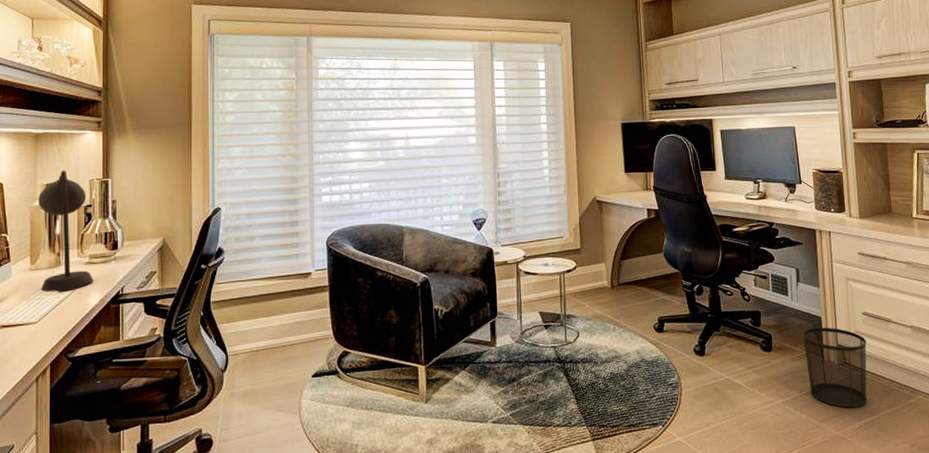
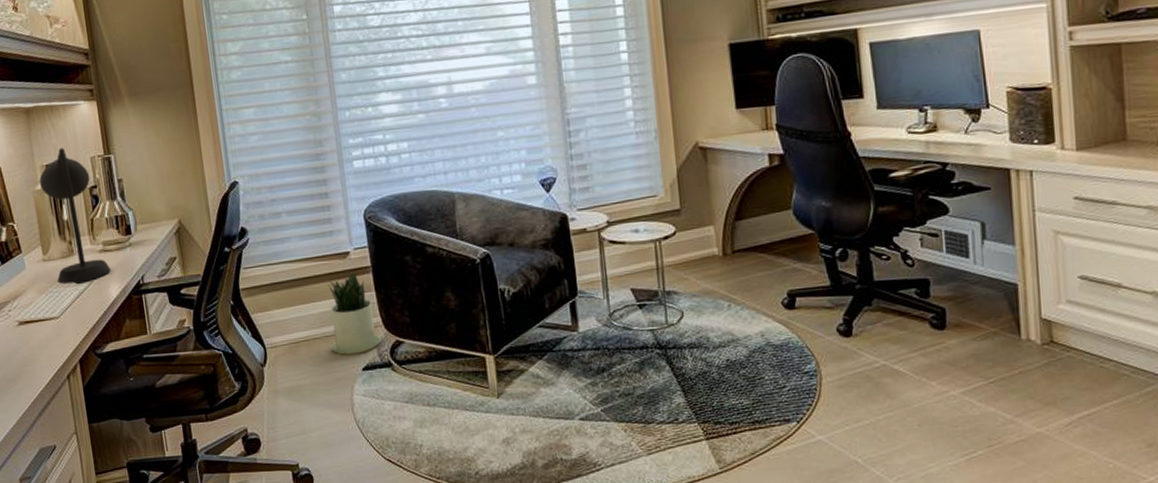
planter: none [285,290,331,363] -> present [328,271,381,355]
waste bin: present [802,327,867,408] -> none [989,296,1085,399]

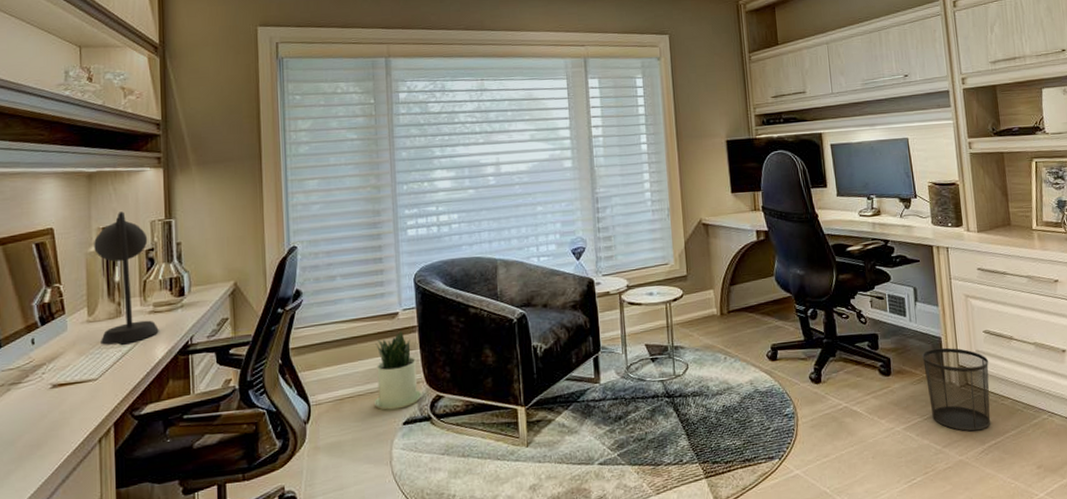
waste bin: none [989,296,1085,399] -> present [921,347,991,432]

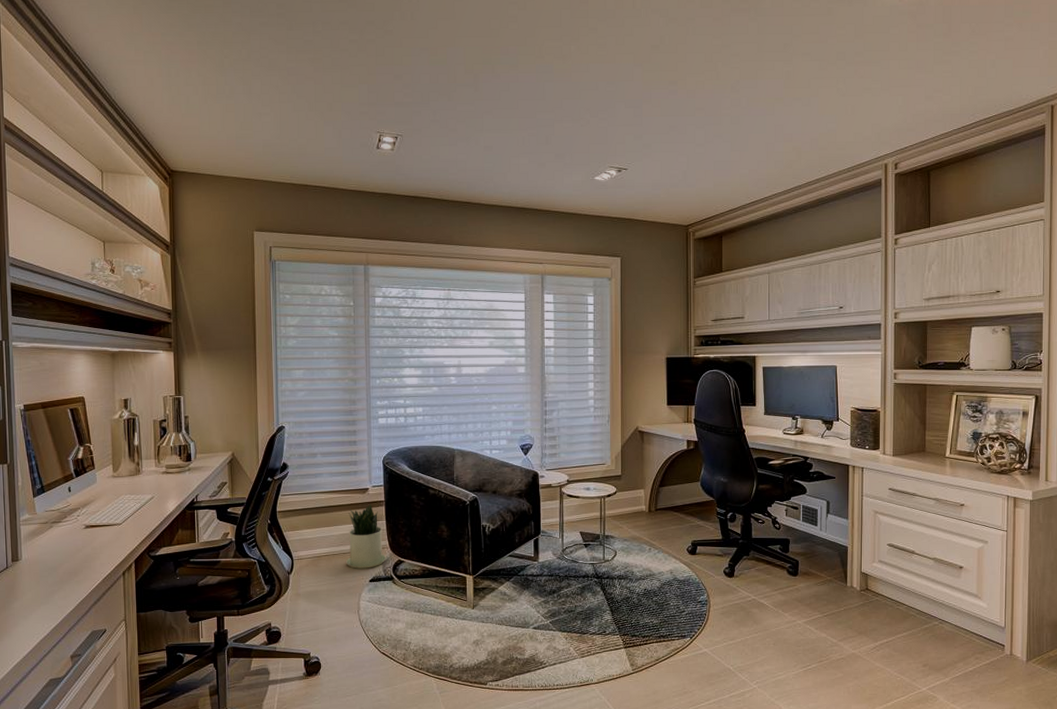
desk lamp: present [94,211,159,346] -> none [117,387,170,498]
waste bin: present [921,347,991,432] -> none [828,556,890,630]

